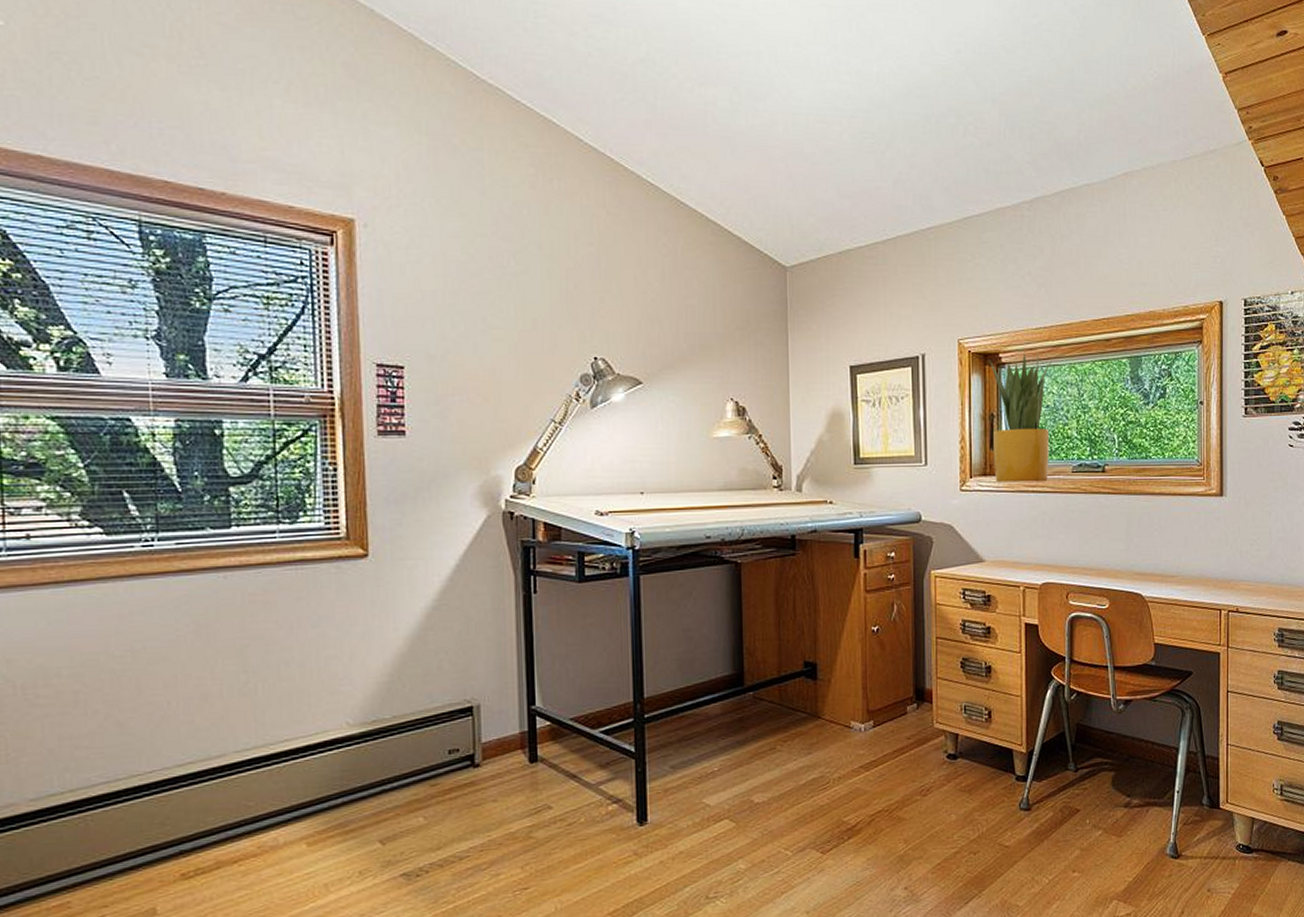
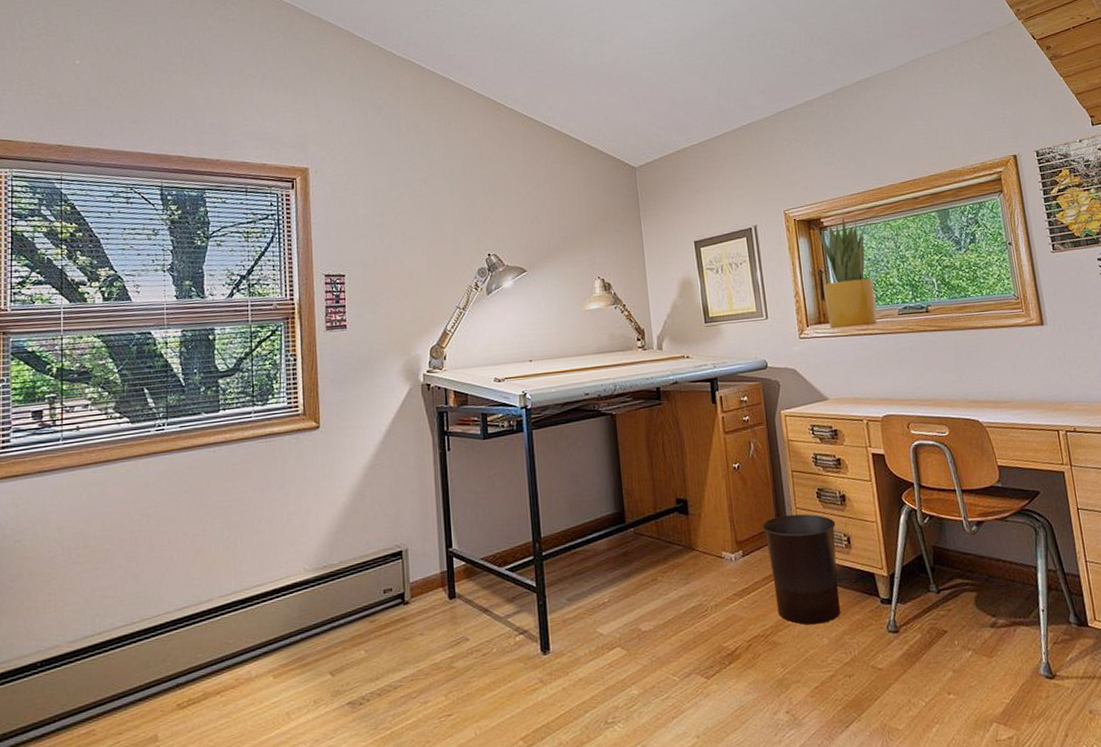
waste bin: none [897,684,978,801] -> present [762,514,841,625]

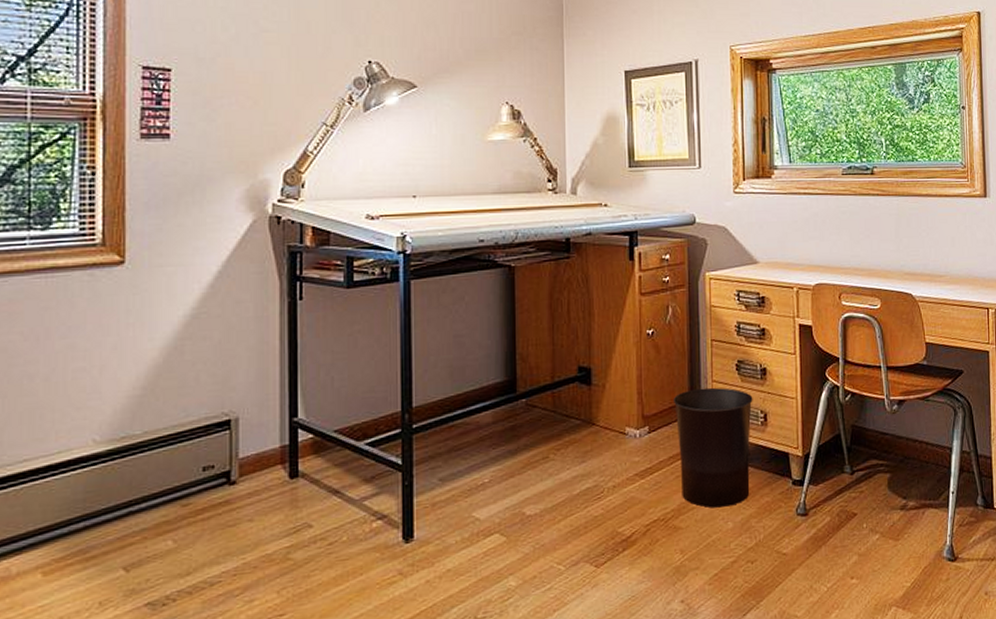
planter: present [813,215,877,329] -> none [761,59,822,185]

